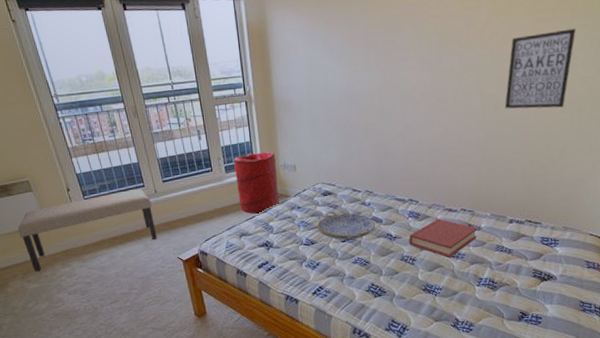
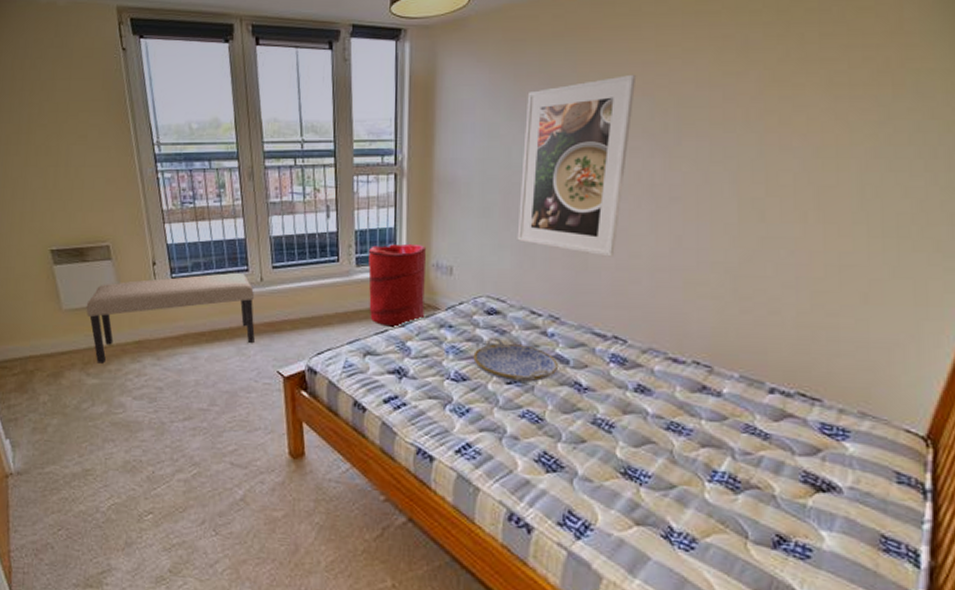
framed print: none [334,13,408,146] -> present [517,74,637,257]
hardback book: present [408,218,478,258] -> none [606,370,717,431]
wall art: present [504,28,577,109] -> none [774,114,902,228]

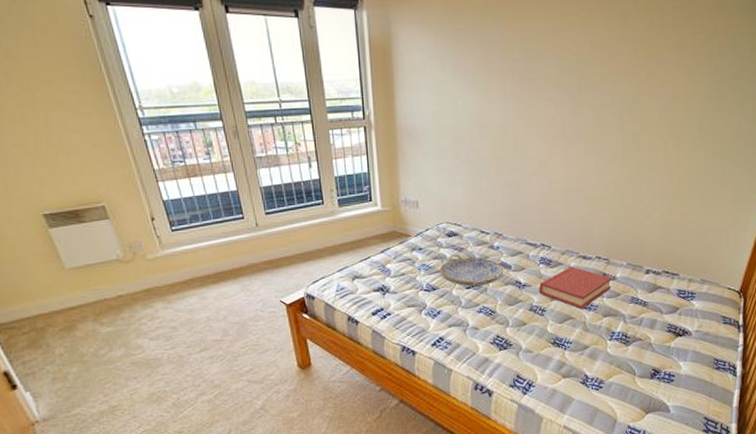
bench: present [86,273,255,364] -> none [89,221,257,313]
laundry hamper: present [368,243,427,328] -> none [348,184,398,254]
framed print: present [517,74,637,257] -> none [466,38,548,185]
hardback book: none [606,370,717,431] -> present [538,266,613,309]

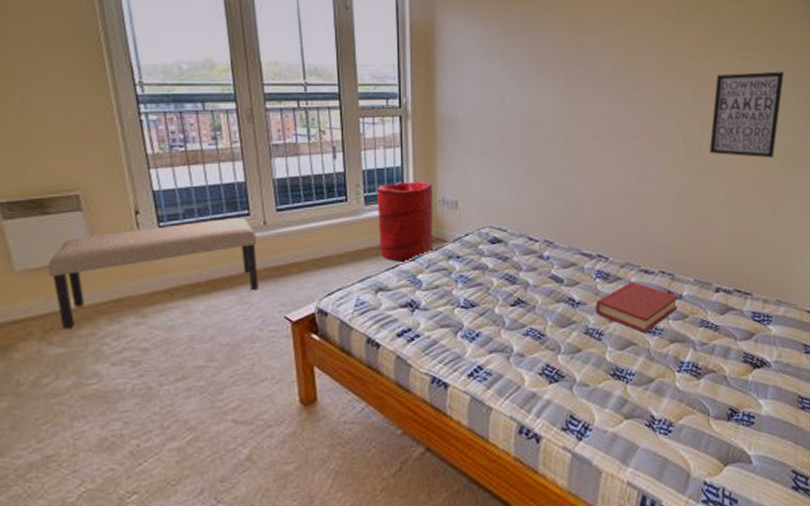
bench: none [89,221,257,313] -> present [47,218,259,330]
laundry hamper: none [348,184,398,254] -> present [377,181,433,262]
serving tray: present [440,254,503,287] -> none [480,264,554,303]
wall art: none [646,67,725,152] -> present [709,71,785,158]

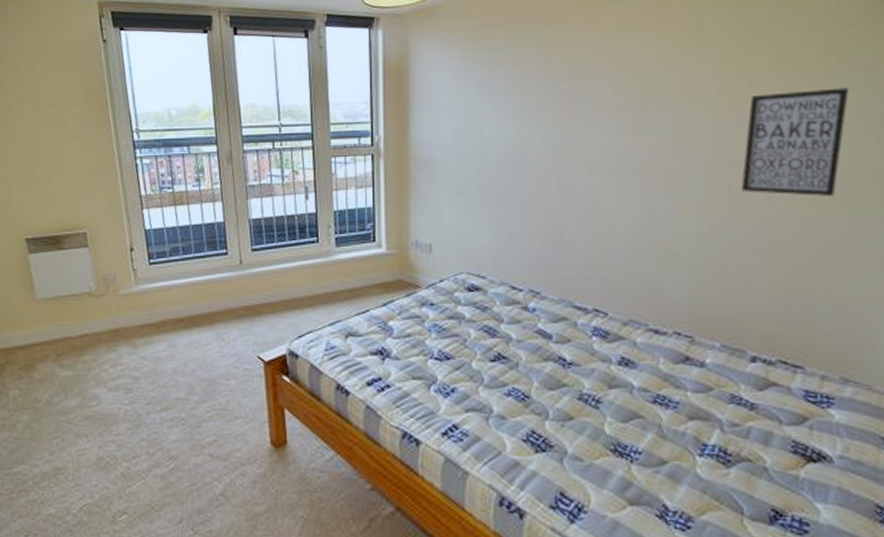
bench: present [47,218,259,330] -> none [61,257,235,354]
laundry hamper: present [377,181,433,262] -> none [348,222,406,307]
hardback book: present [595,281,679,333] -> none [591,342,700,404]

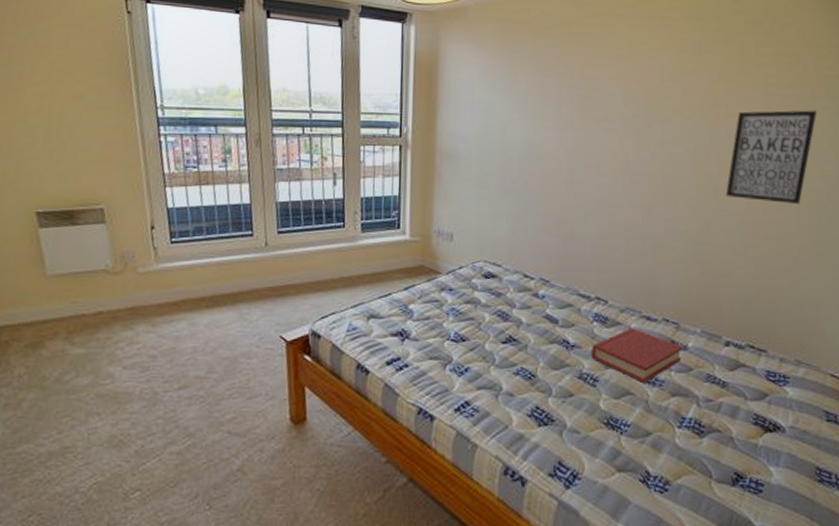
hardback book: none [591,342,700,404] -> present [590,328,683,383]

